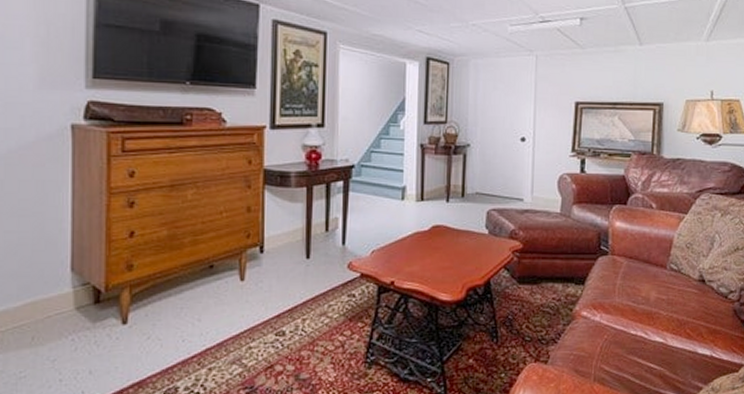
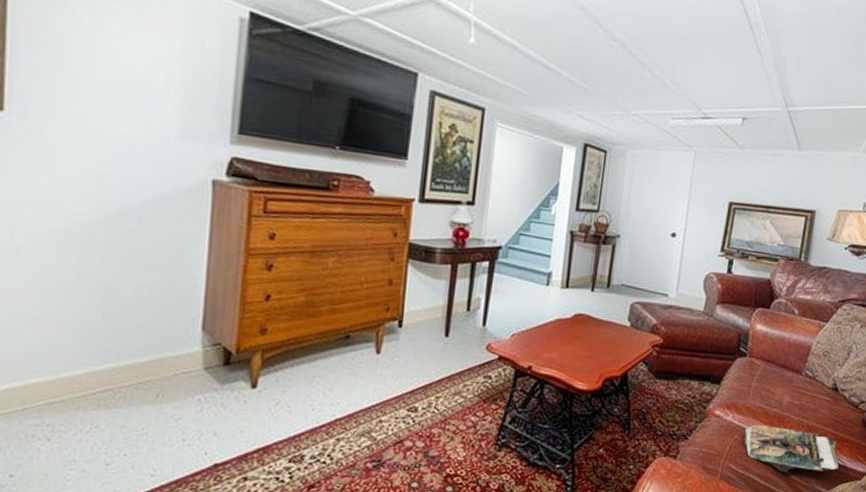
magazine: none [614,322,714,370] -> present [744,424,839,473]

